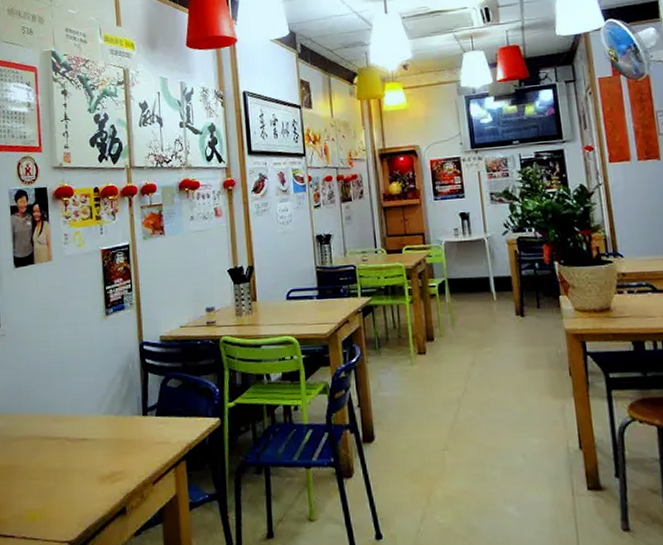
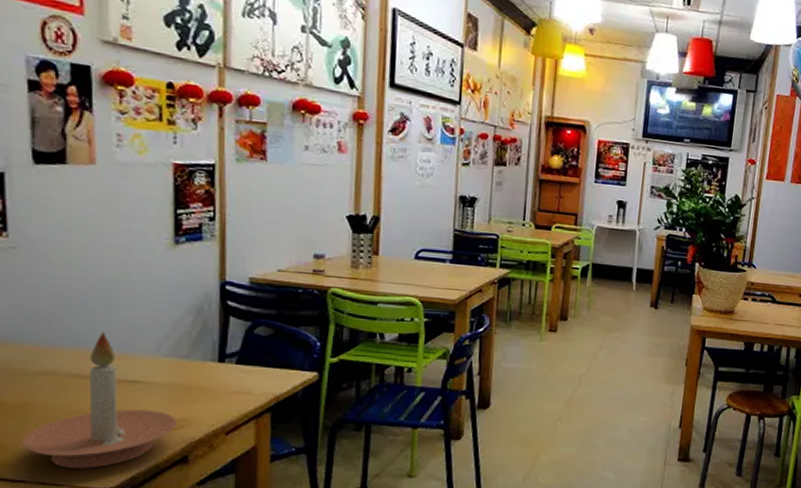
candle holder: none [10,396,117,523] -> present [20,331,178,468]

